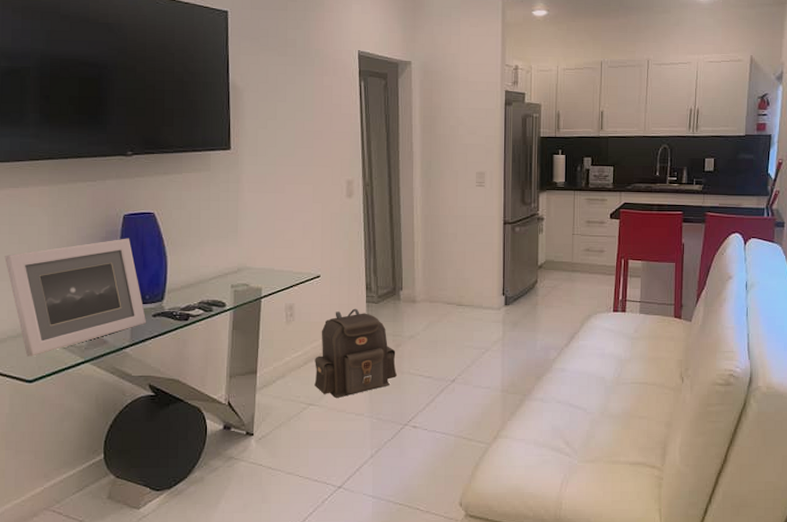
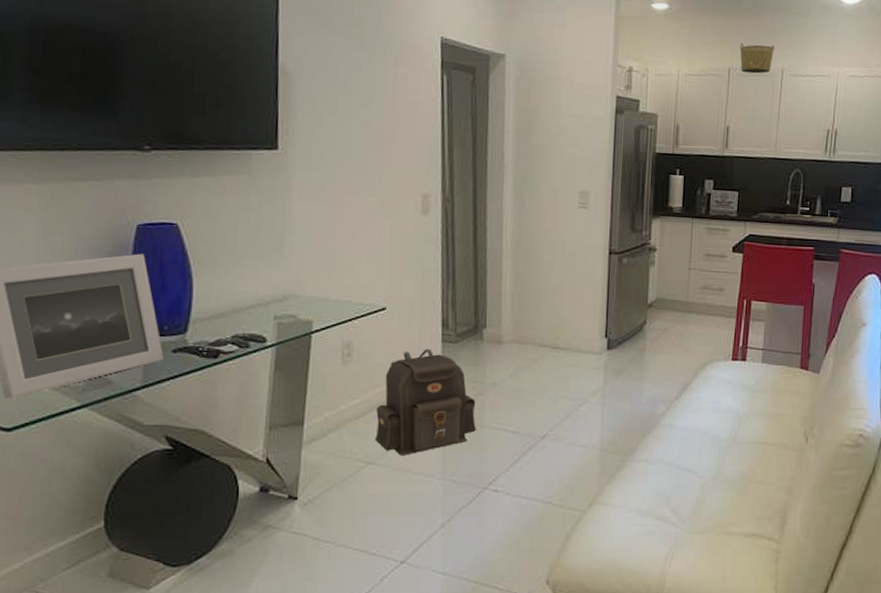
basket: none [610,39,640,65] -> present [740,43,774,74]

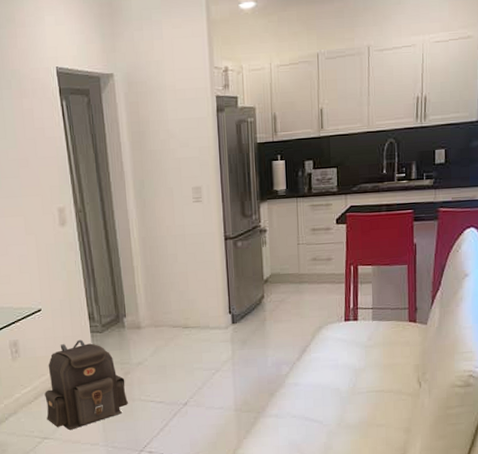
basket: present [740,43,774,74] -> none [326,24,359,55]

